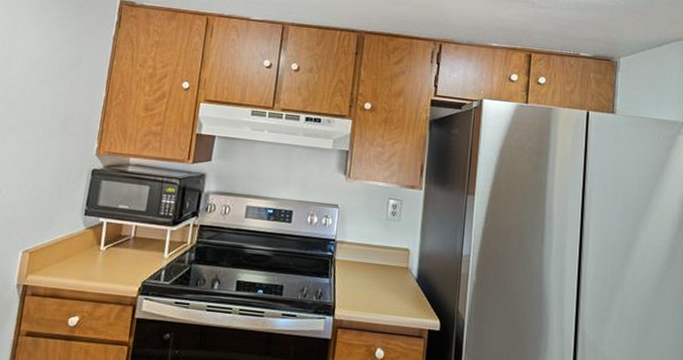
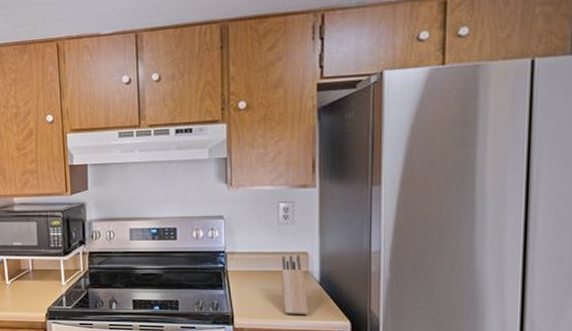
knife block: none [382,249,405,311] -> present [281,255,308,315]

